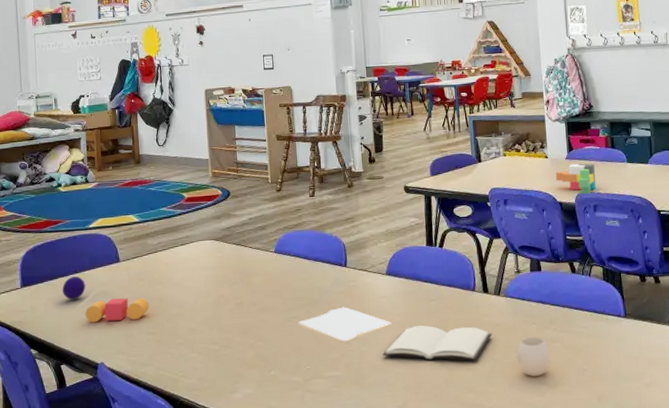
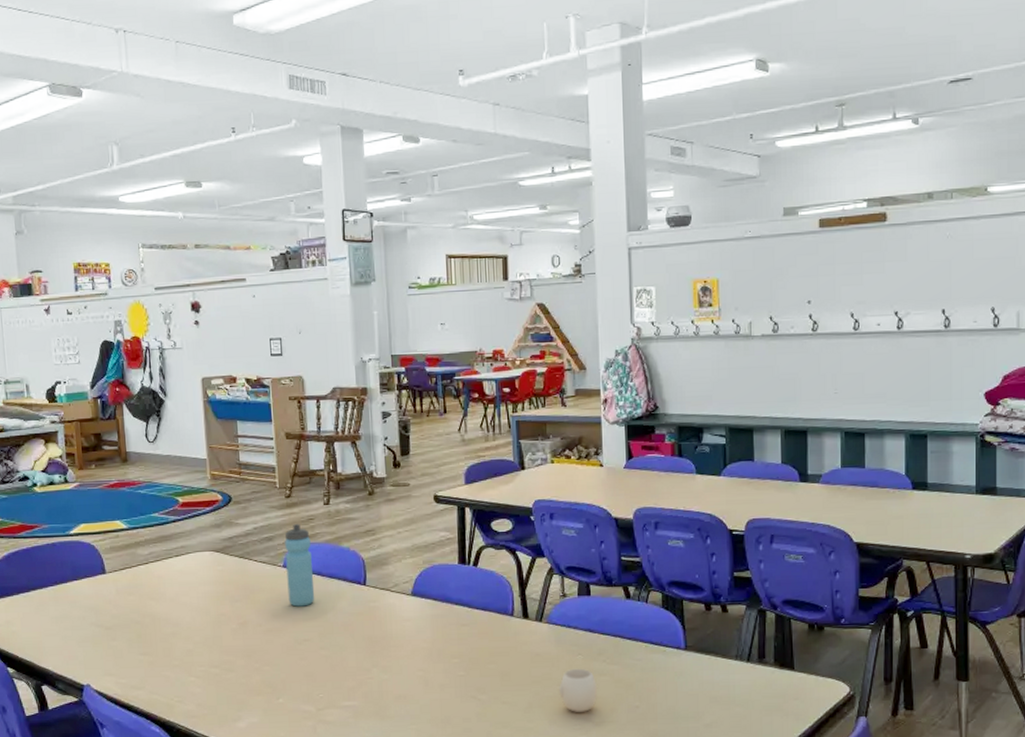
toy ball: present [62,276,86,300] -> none [41,587,68,614]
toy blocks: present [85,297,150,323] -> none [67,613,141,640]
water bottle: none [276,214,303,288] -> present [285,524,315,607]
paper sheet: present [297,307,392,341] -> none [309,630,417,667]
book: present [382,325,493,361] -> none [406,652,532,693]
toy blocks: present [555,163,597,194] -> none [611,473,659,509]

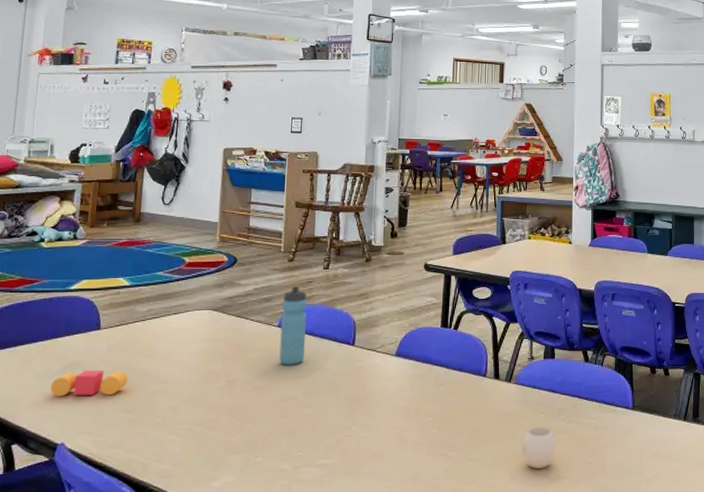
toy blocks: none [67,613,141,640] -> present [50,369,128,397]

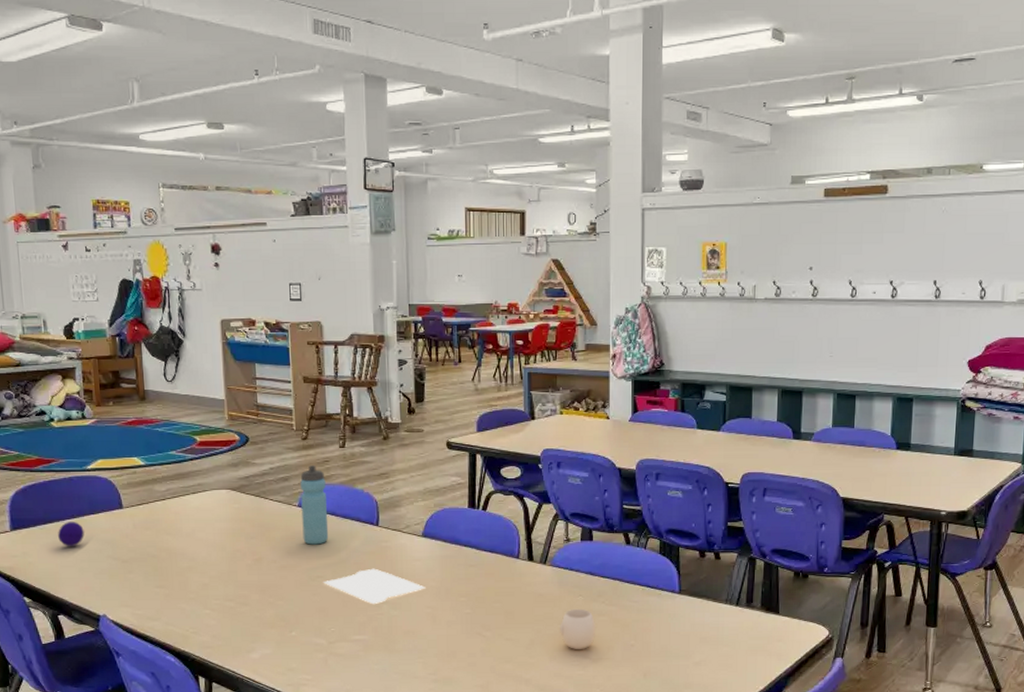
toy ball: none [27,343,56,370] -> present [58,521,84,546]
toy blocks: present [50,369,128,397] -> none [84,547,157,572]
paper sheet: none [294,388,395,425] -> present [322,568,426,604]

